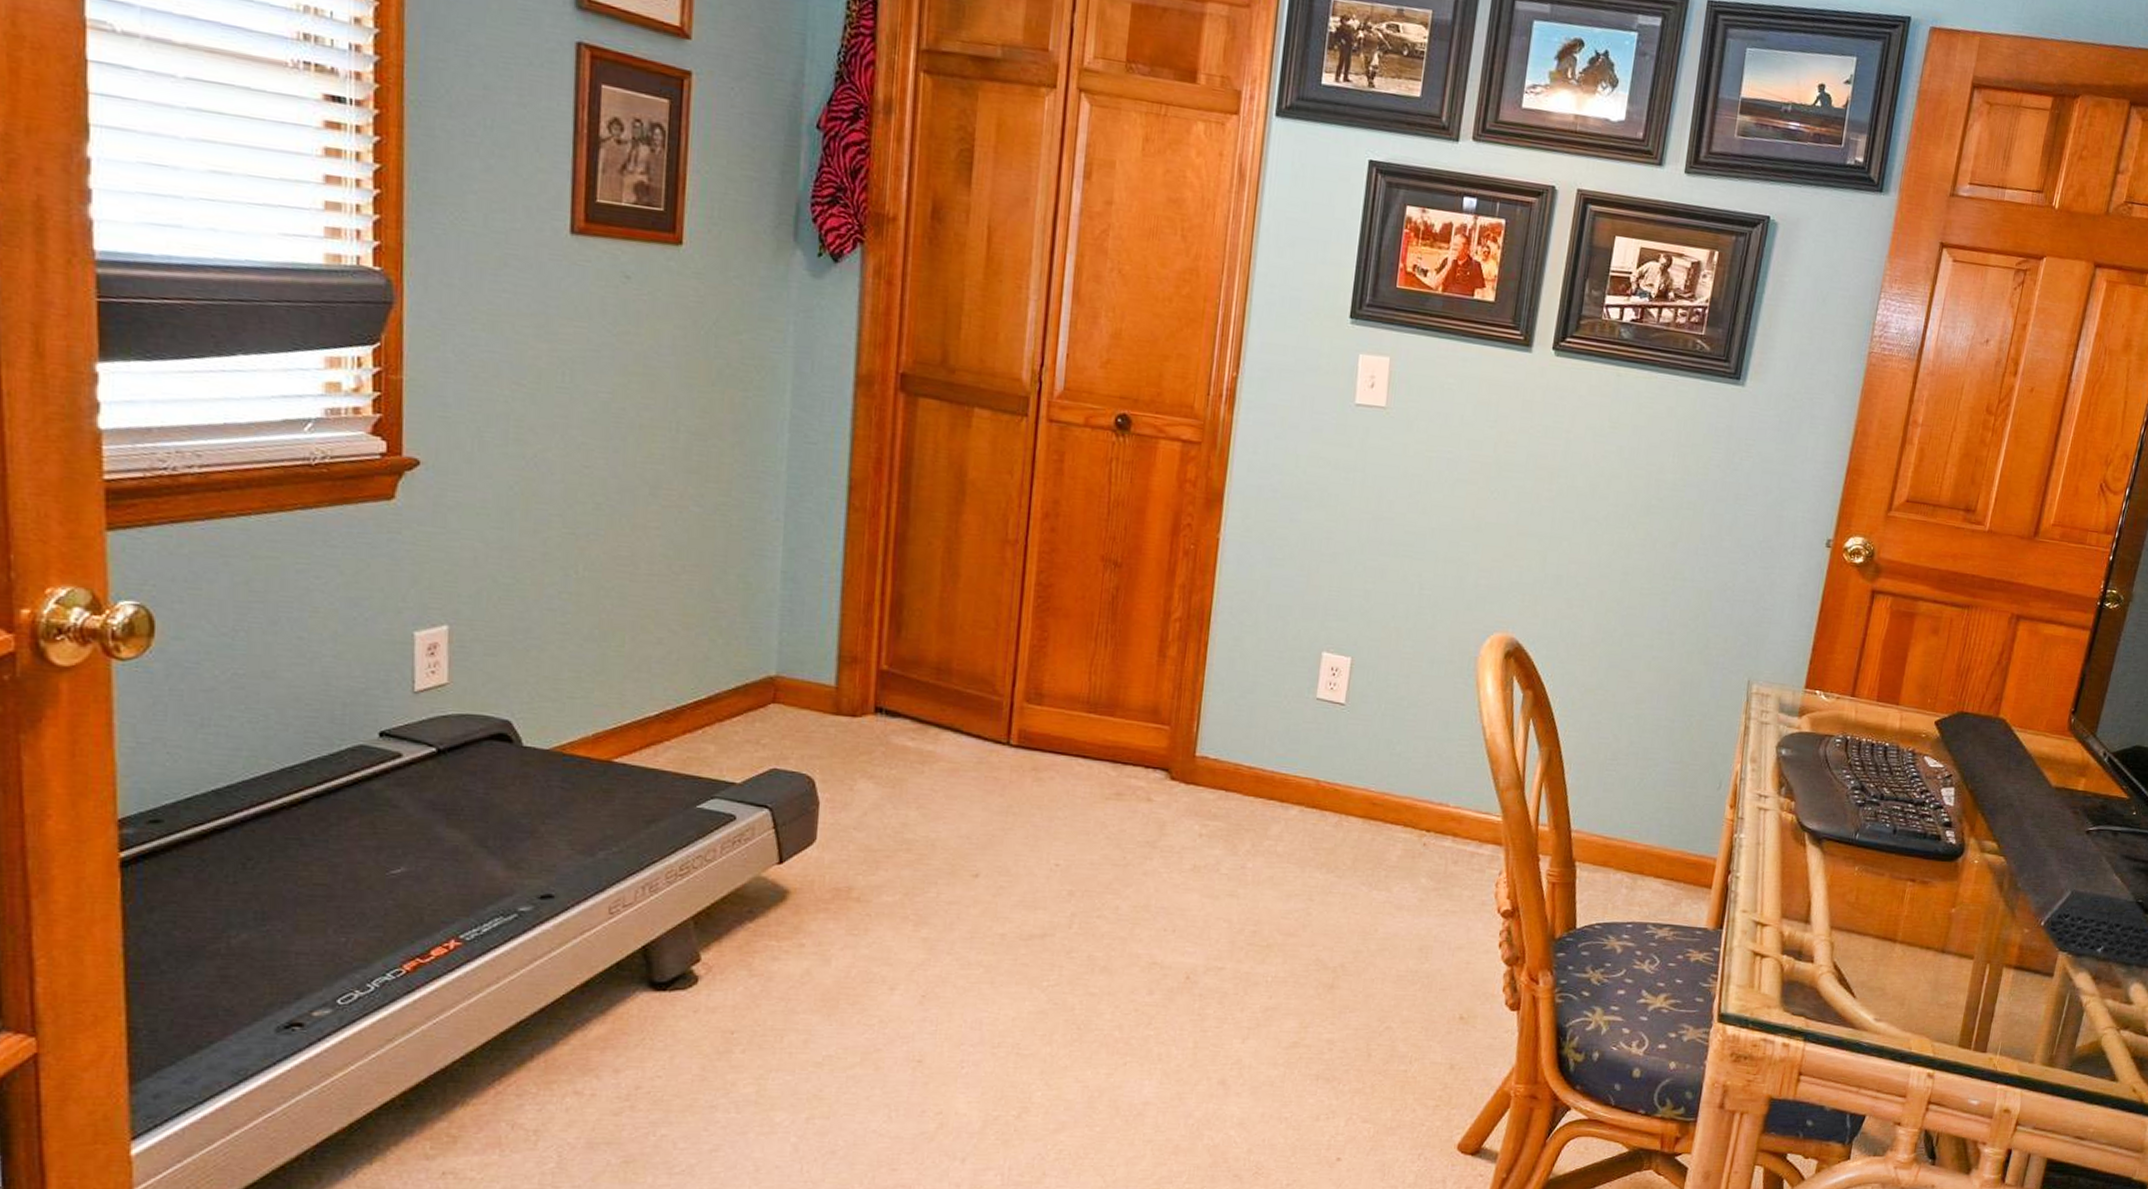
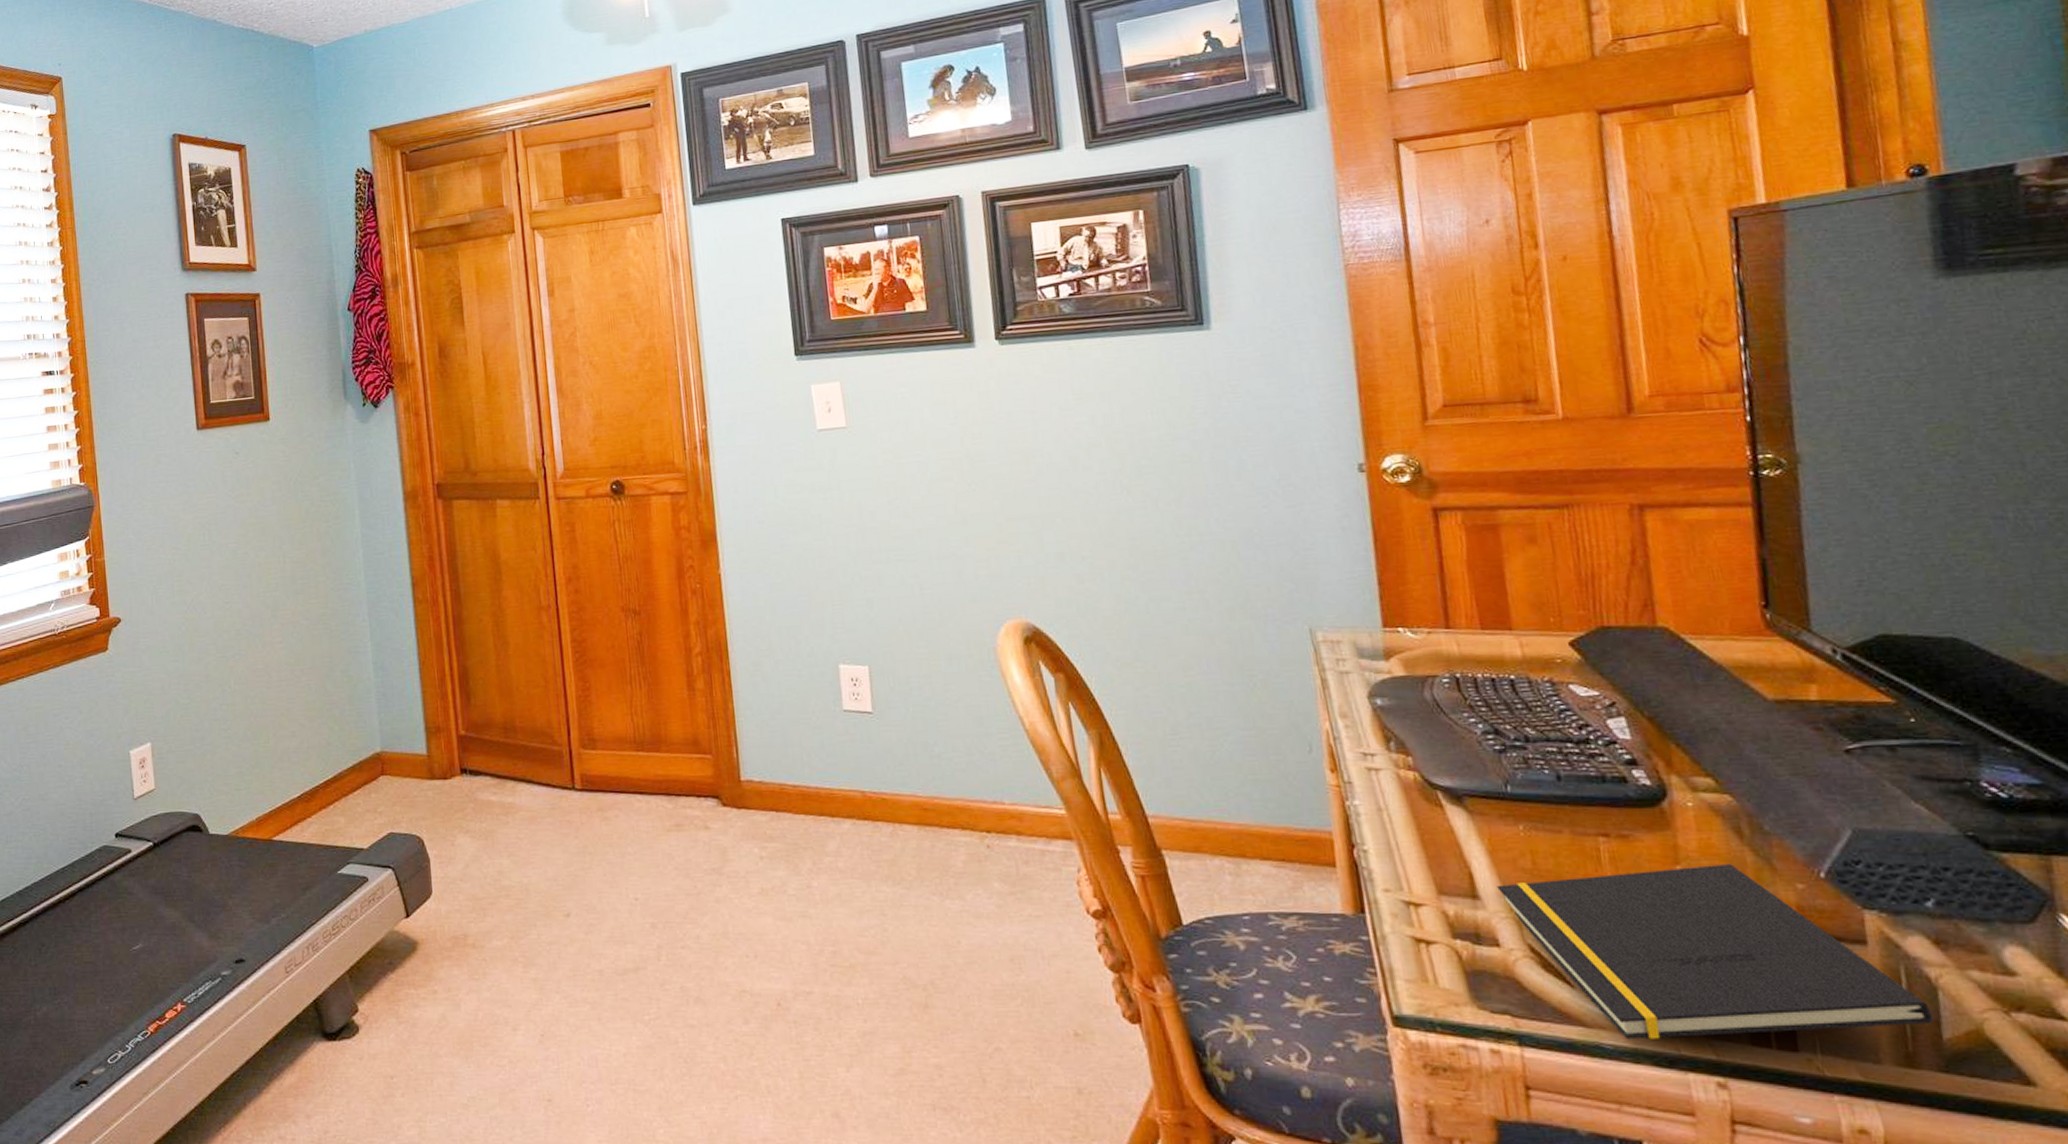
notepad: none [1825,910,2076,1040] -> present [1497,864,1934,1040]

